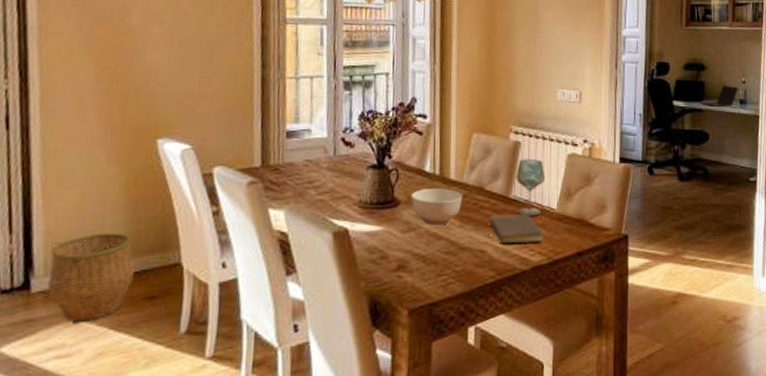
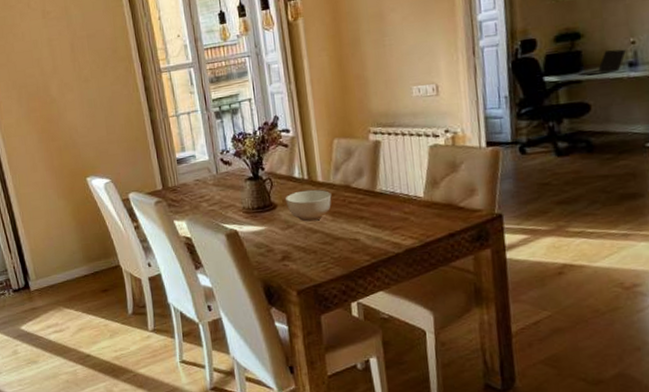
basket: present [47,233,134,322] -> none [36,247,91,309]
book: present [487,214,544,244] -> none [358,204,413,233]
wine glass: present [516,159,546,217] -> none [379,154,410,207]

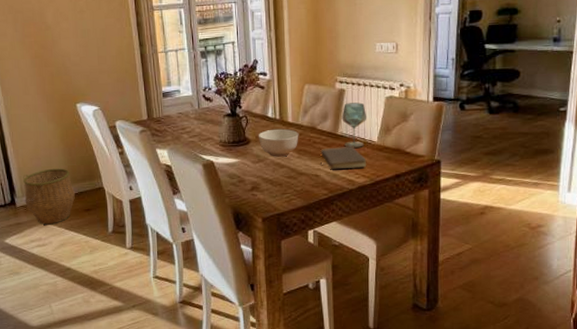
basket: none [36,247,91,309] -> present [23,168,75,225]
book: none [358,204,413,233] -> present [320,146,367,170]
wine glass: none [379,154,410,207] -> present [341,102,367,149]
laptop: present [578,49,627,76] -> none [513,25,553,46]

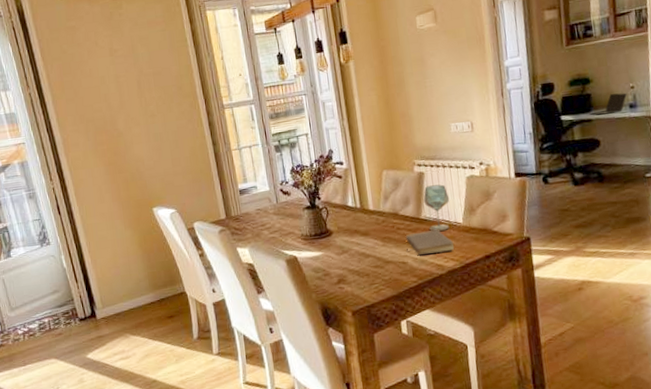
basket: present [23,168,75,225] -> none [102,275,157,336]
bowl: present [258,128,299,157] -> none [339,216,382,247]
laptop: none [513,25,553,46] -> present [589,92,628,115]

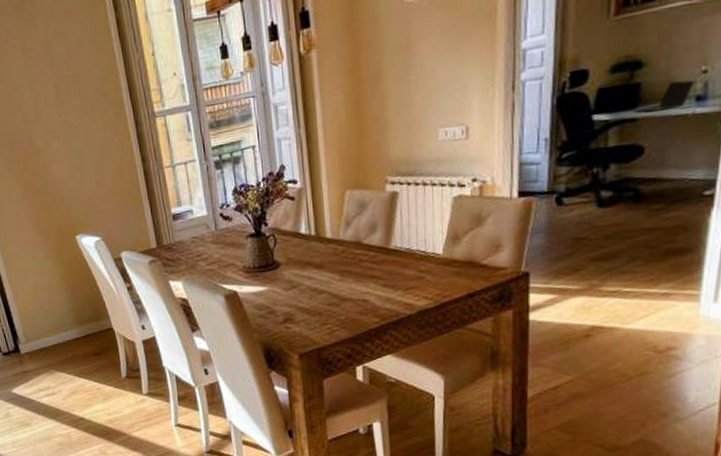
book: present [405,230,454,256] -> none [368,262,430,293]
wine glass: present [423,184,450,232] -> none [394,206,429,265]

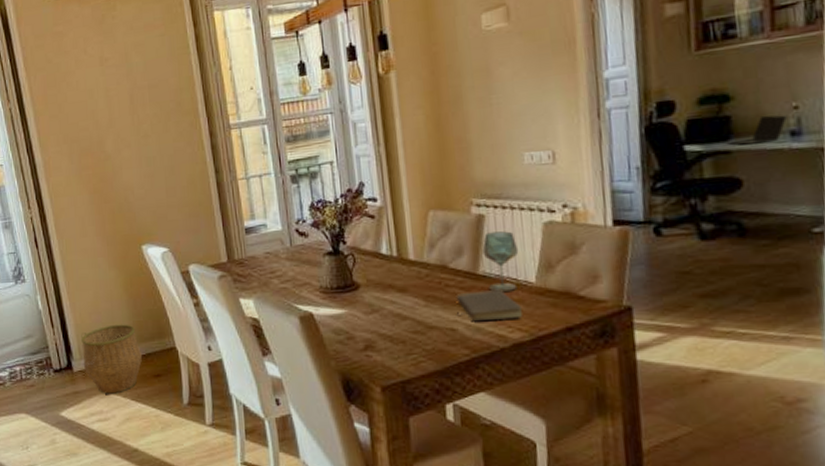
basket: none [25,309,82,372] -> present [81,324,142,394]
book: none [368,262,430,293] -> present [456,290,523,322]
wine glass: none [394,206,429,265] -> present [482,231,519,293]

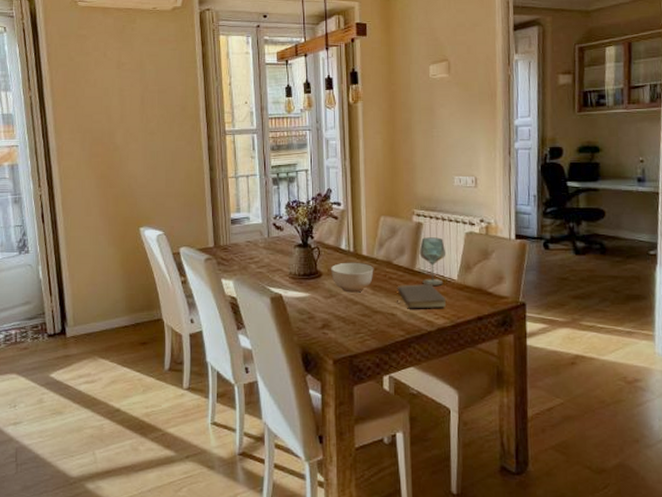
basket: present [81,324,142,394] -> none [76,296,131,359]
bowl: none [369,268,425,306] -> present [330,262,374,293]
laptop: present [727,114,788,145] -> none [596,165,637,185]

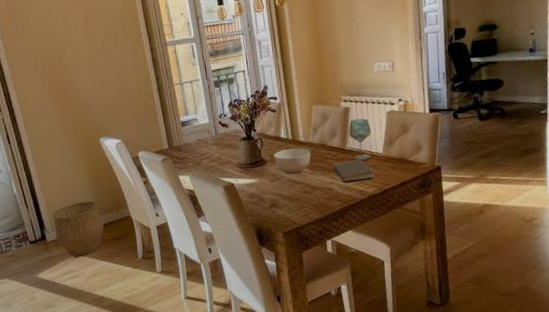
basket: none [76,296,131,359] -> present [52,201,104,257]

